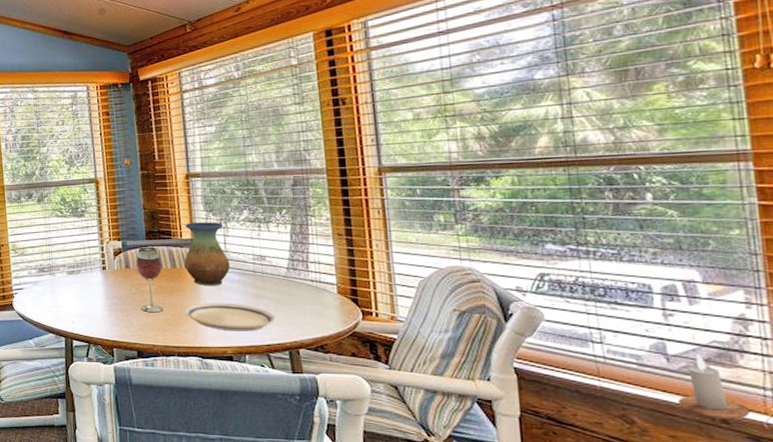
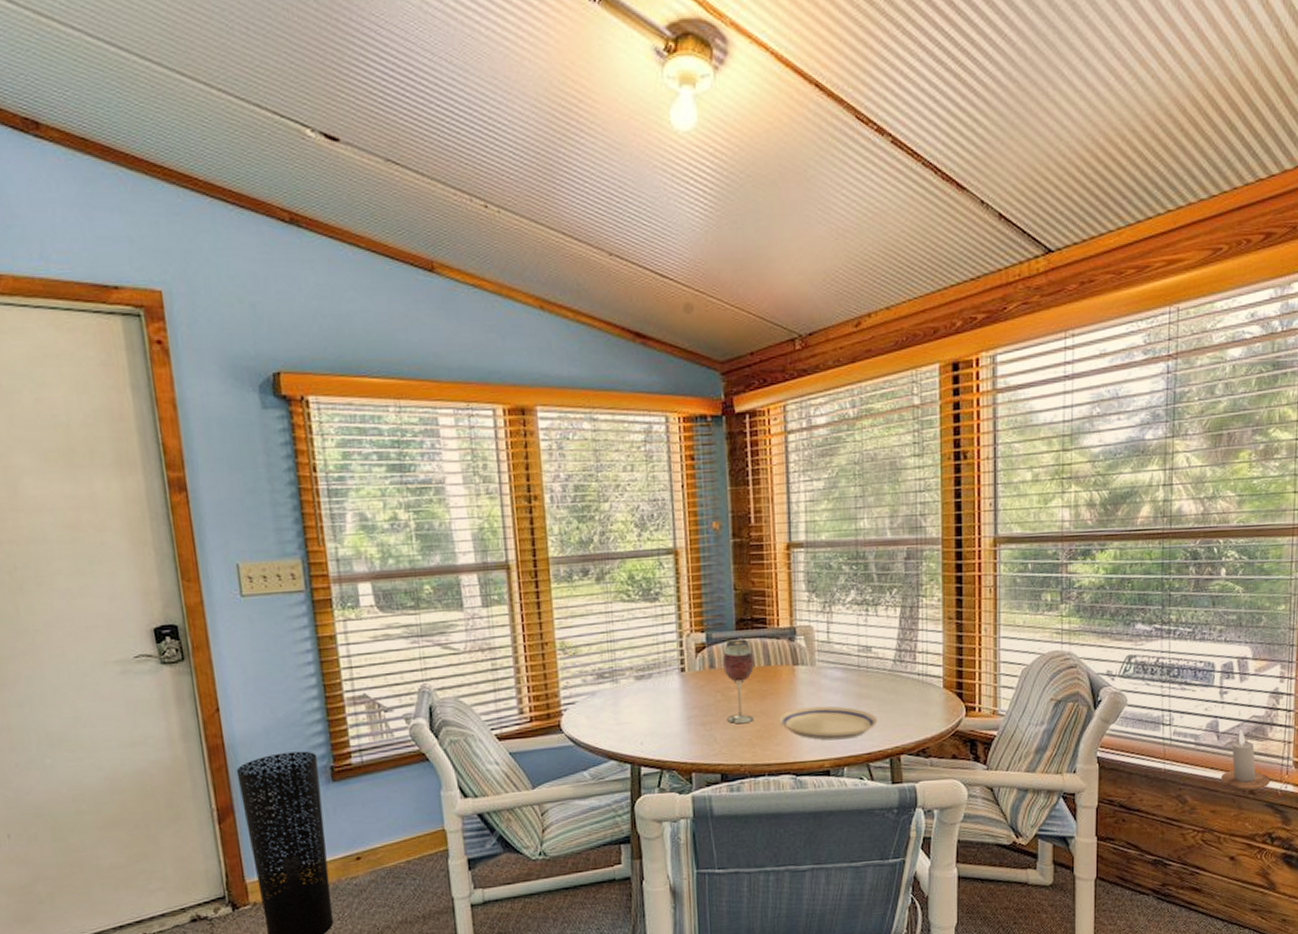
vase: present [184,222,230,286] -> none [780,605,833,687]

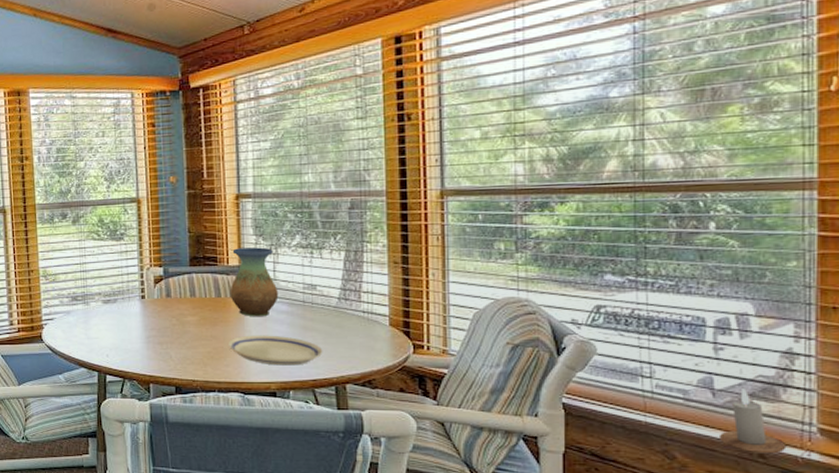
wineglass: present [721,639,755,724] -> none [177,274,206,346]
vase: none [780,605,833,687] -> present [230,247,279,317]

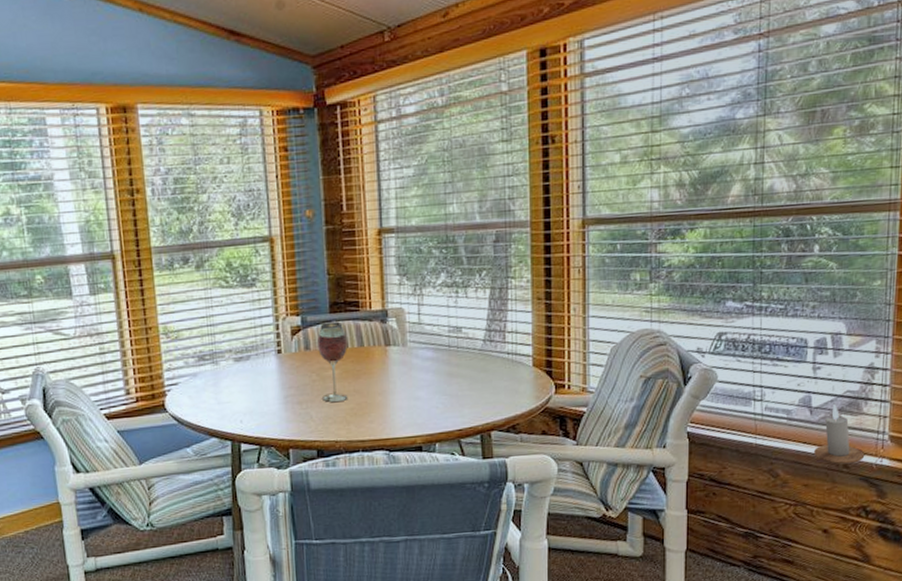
wineglass: none [177,274,206,346] -> present [316,321,348,403]
plate: present [227,335,323,366] -> none [371,384,469,418]
vase: present [230,247,279,317] -> none [373,288,424,366]

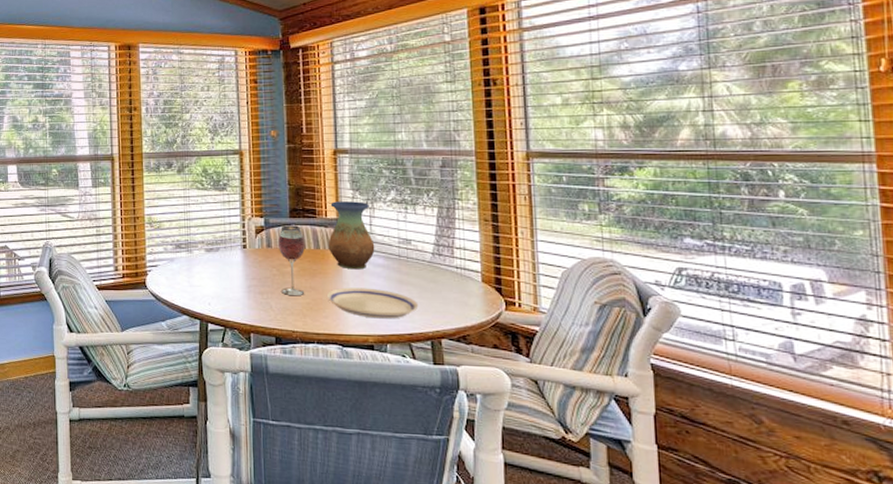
plate: none [371,384,469,418] -> present [326,287,419,319]
vase: none [373,288,424,366] -> present [328,201,375,270]
candle: present [813,404,865,464] -> none [802,354,869,421]

